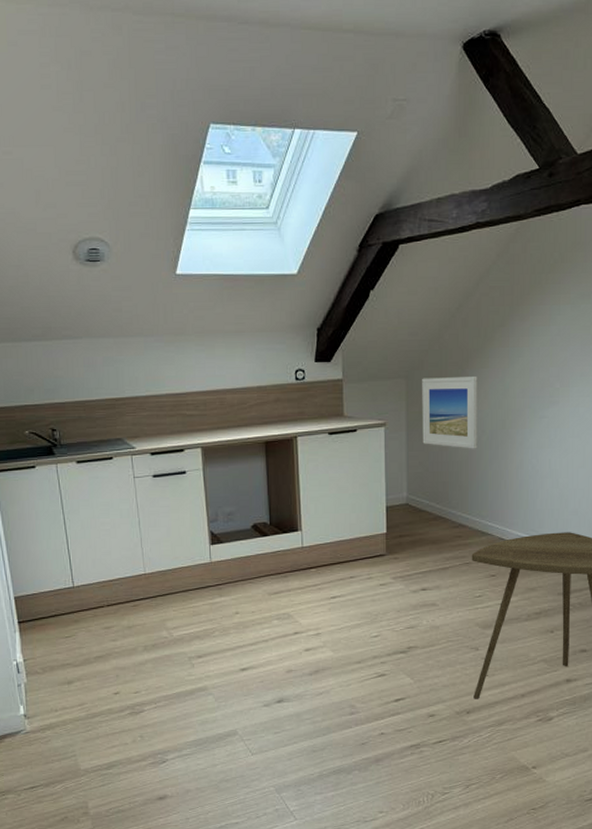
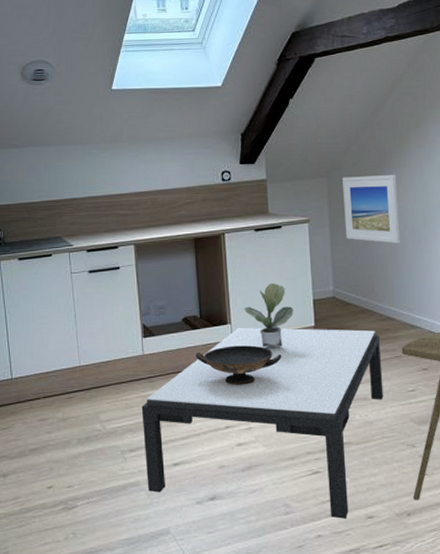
coffee table: none [209,534,451,718] -> present [141,327,384,519]
decorative bowl: none [264,552,352,592] -> present [195,345,282,385]
potted plant: none [314,490,365,555] -> present [243,283,293,347]

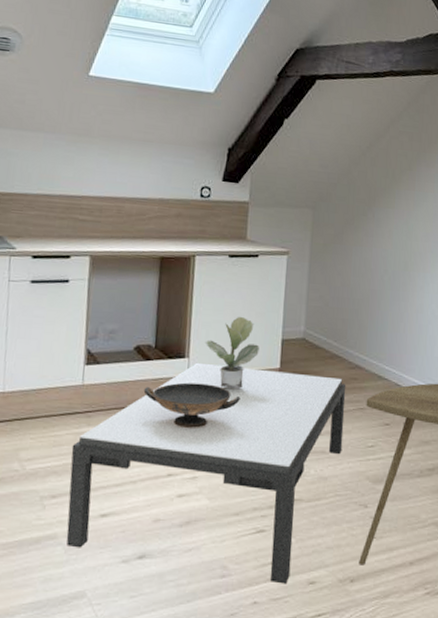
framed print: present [342,175,401,244] -> none [324,210,383,288]

